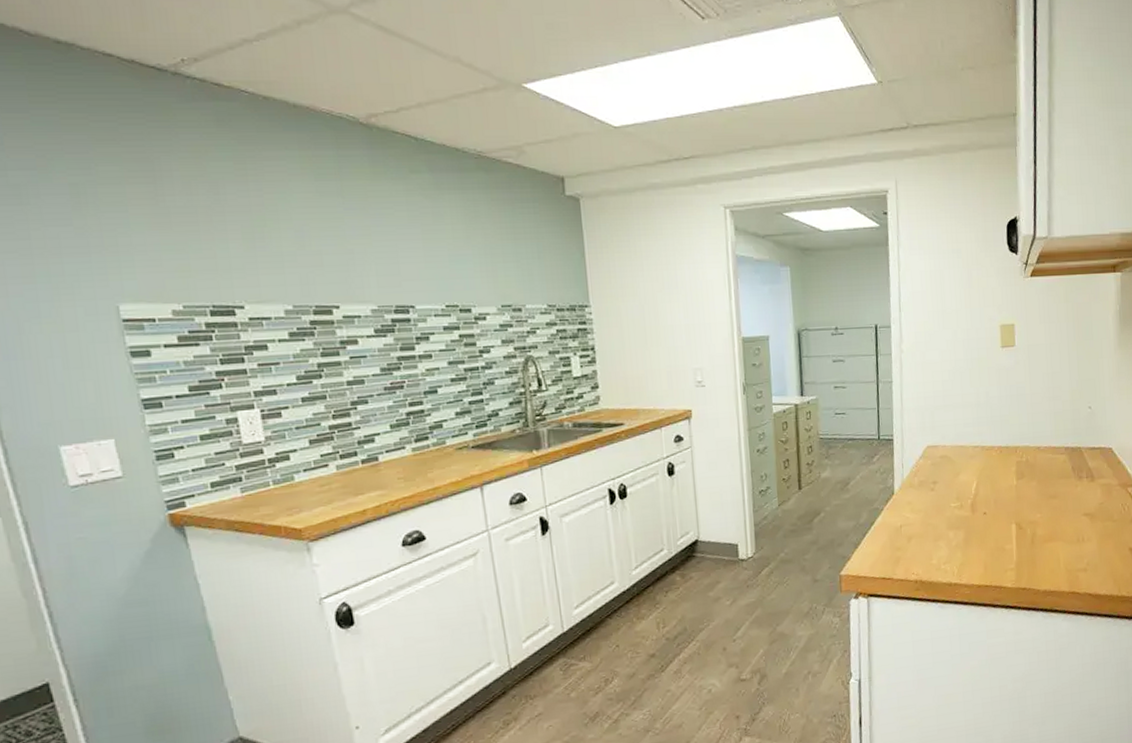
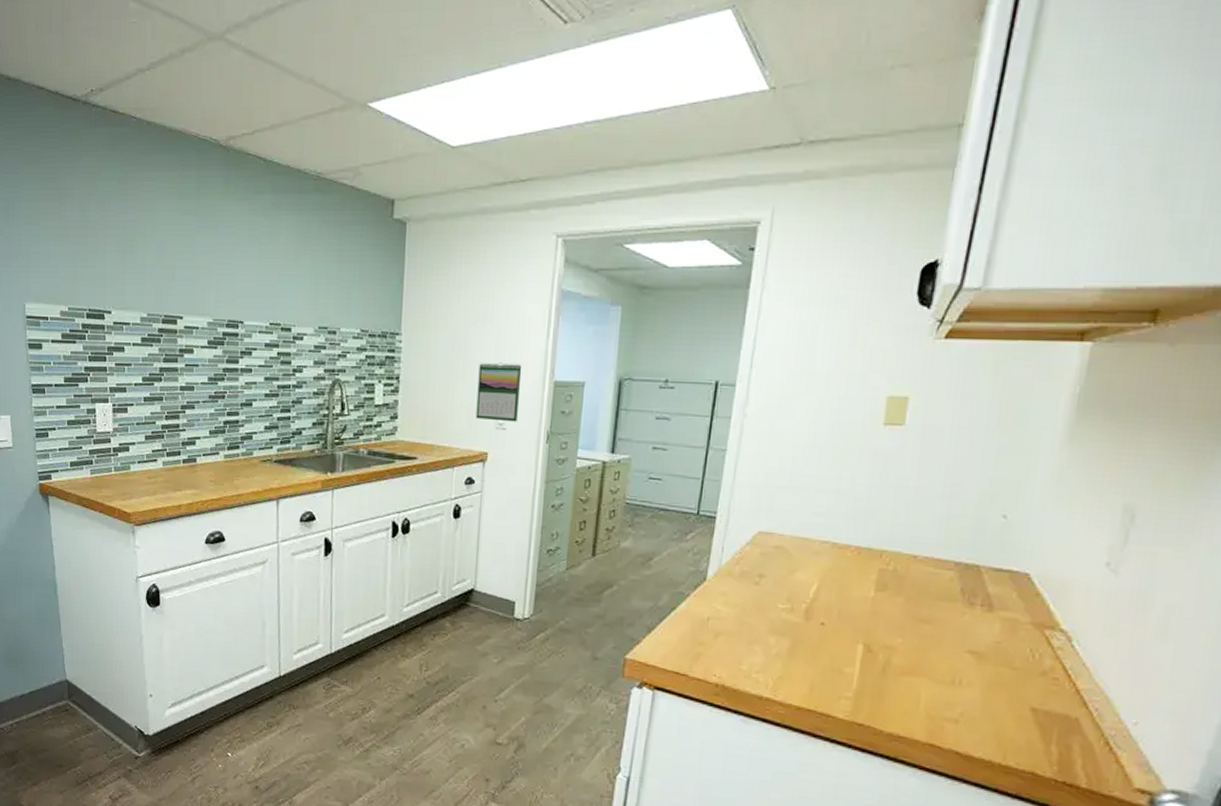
calendar: none [671,324,714,380] -> present [476,362,522,422]

